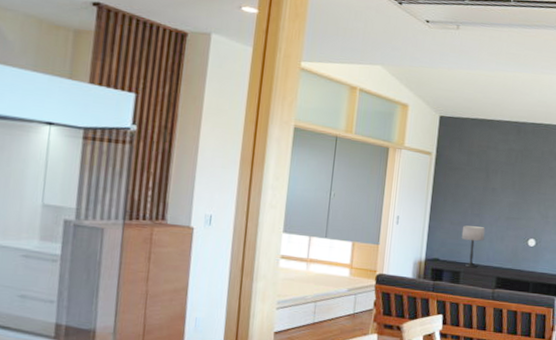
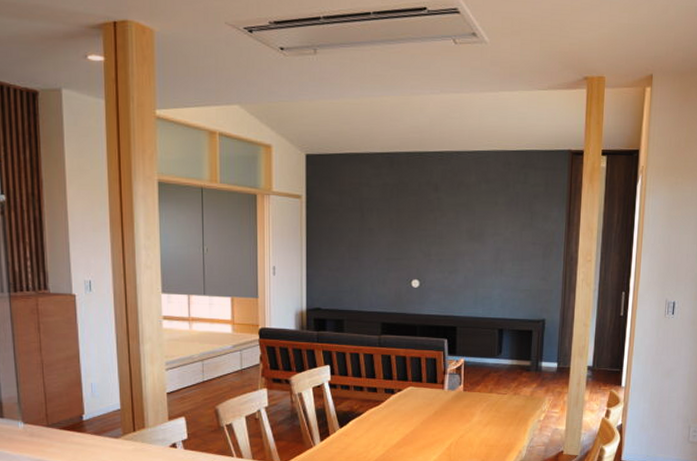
table lamp: present [461,225,486,268] -> none [341,271,365,315]

